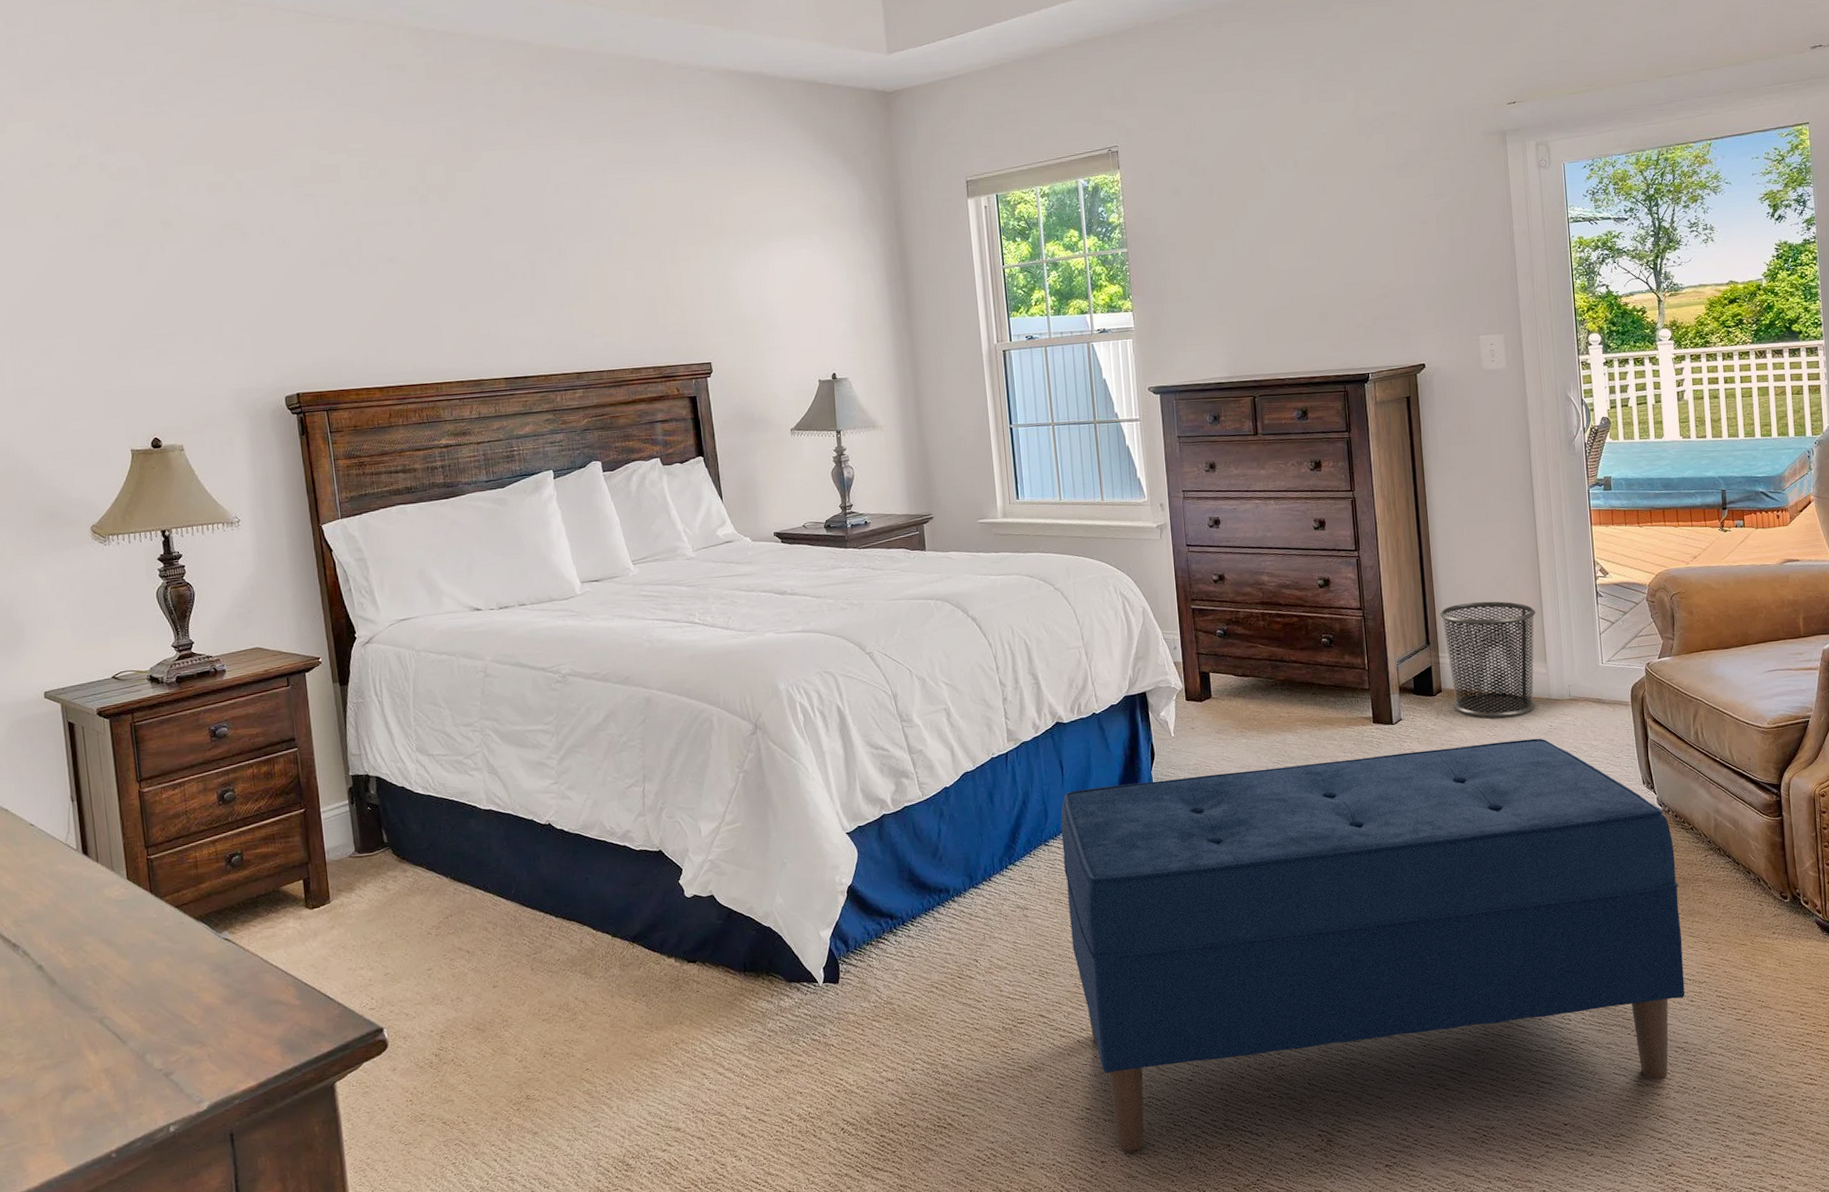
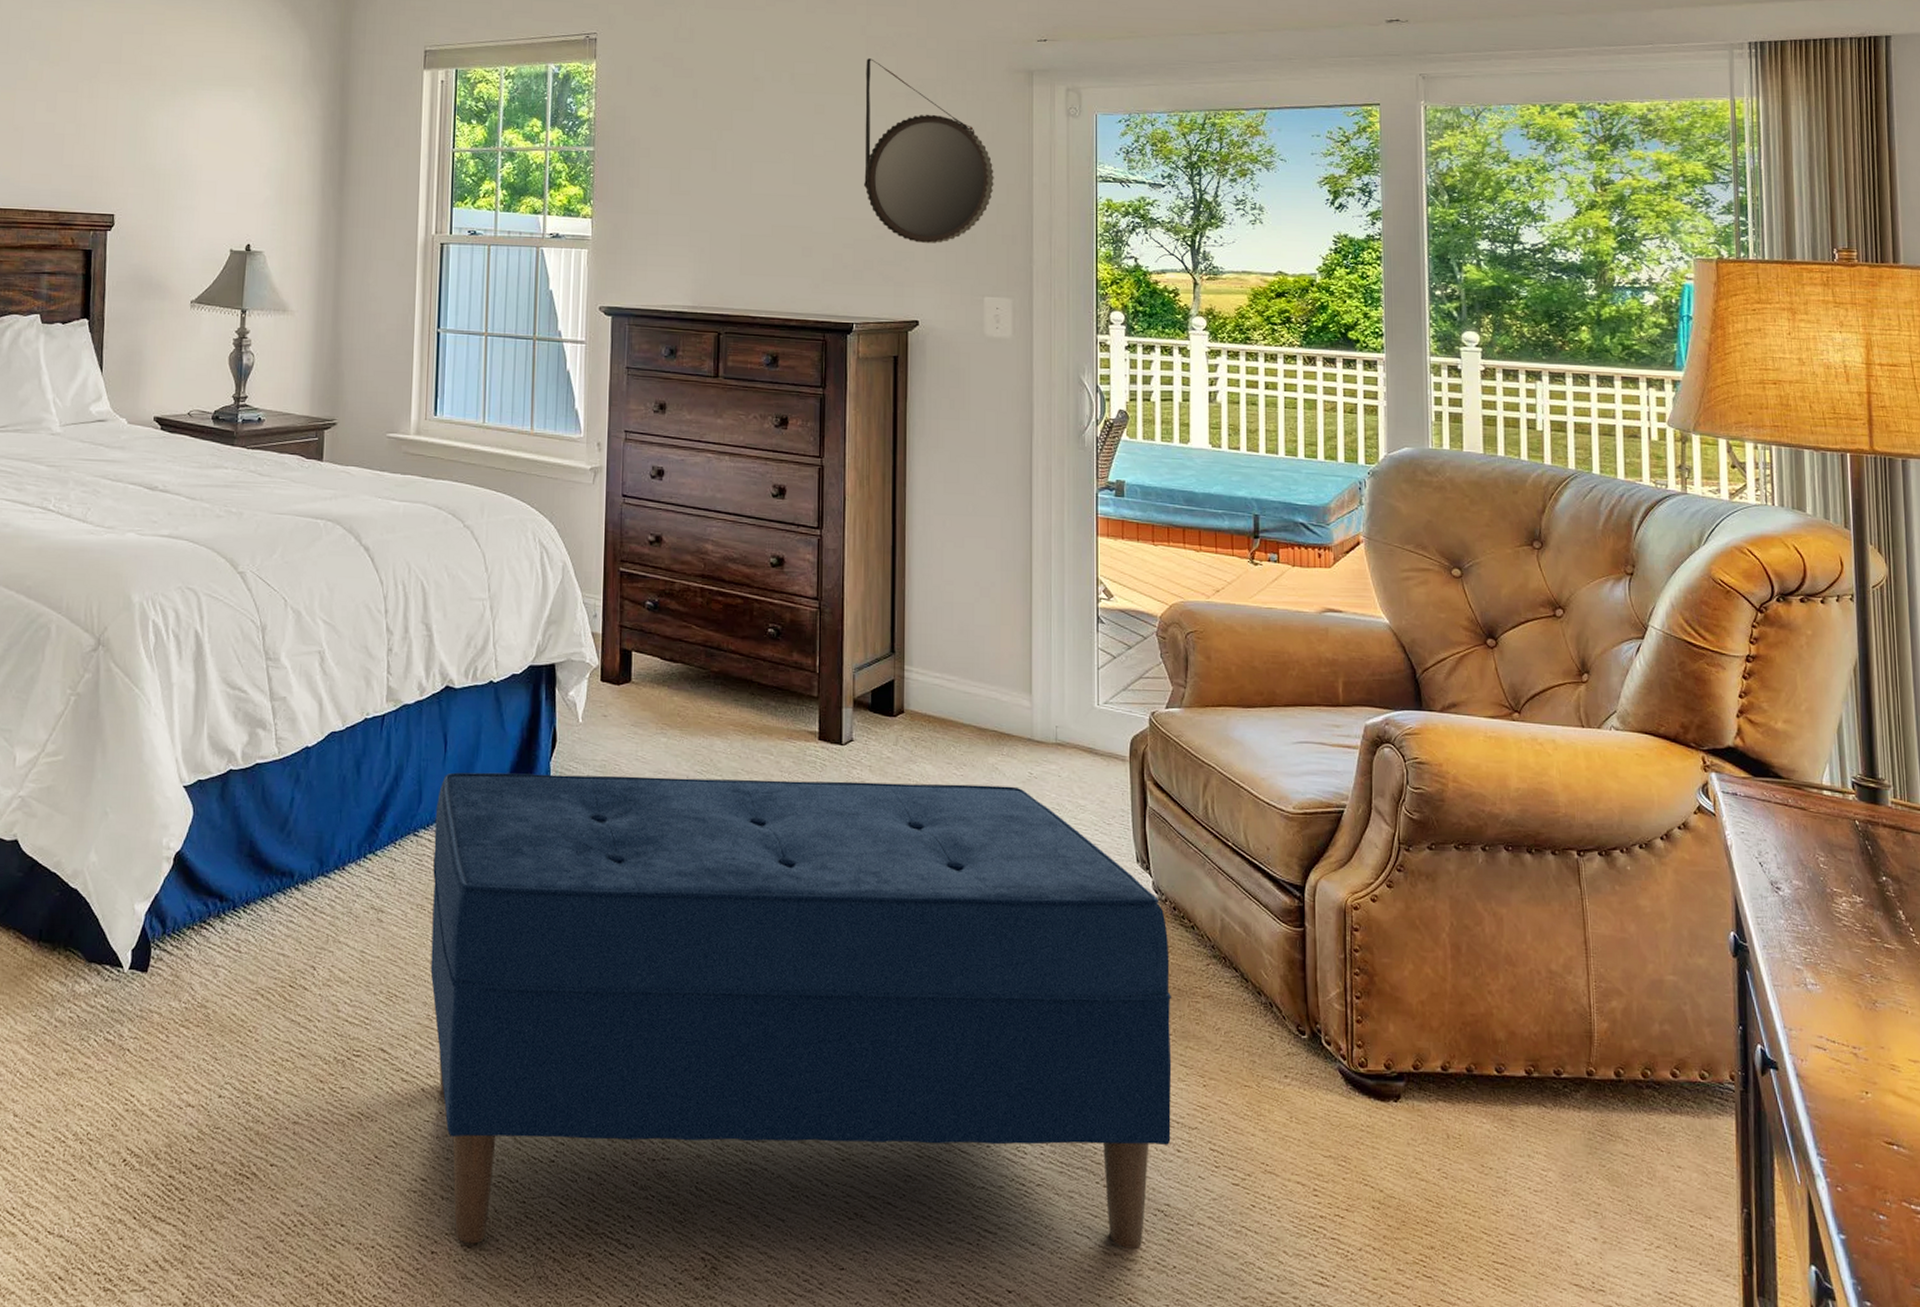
home mirror: none [1358,138,1480,296] -> present [864,58,994,244]
waste bin: present [1440,601,1536,718] -> none [910,609,1024,755]

